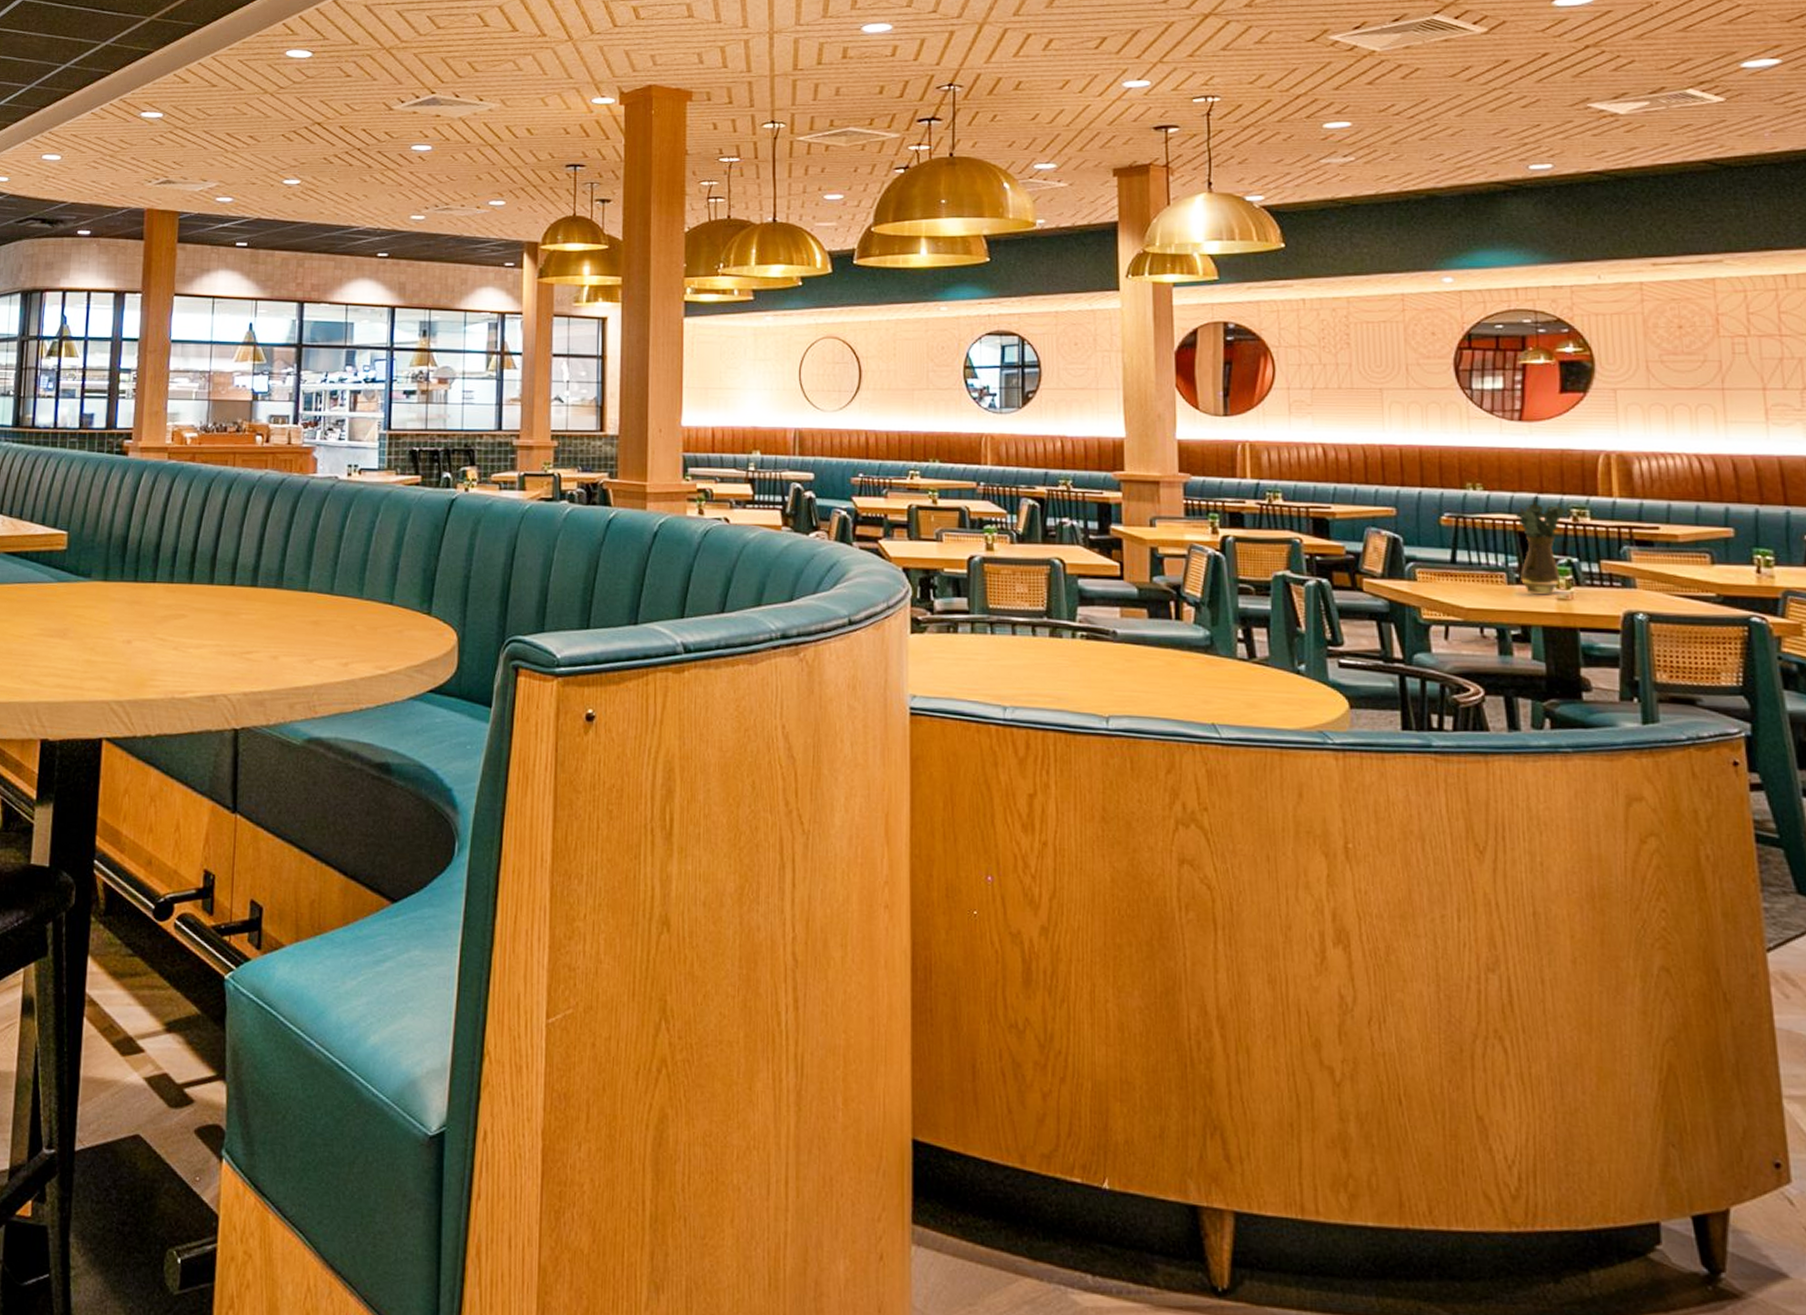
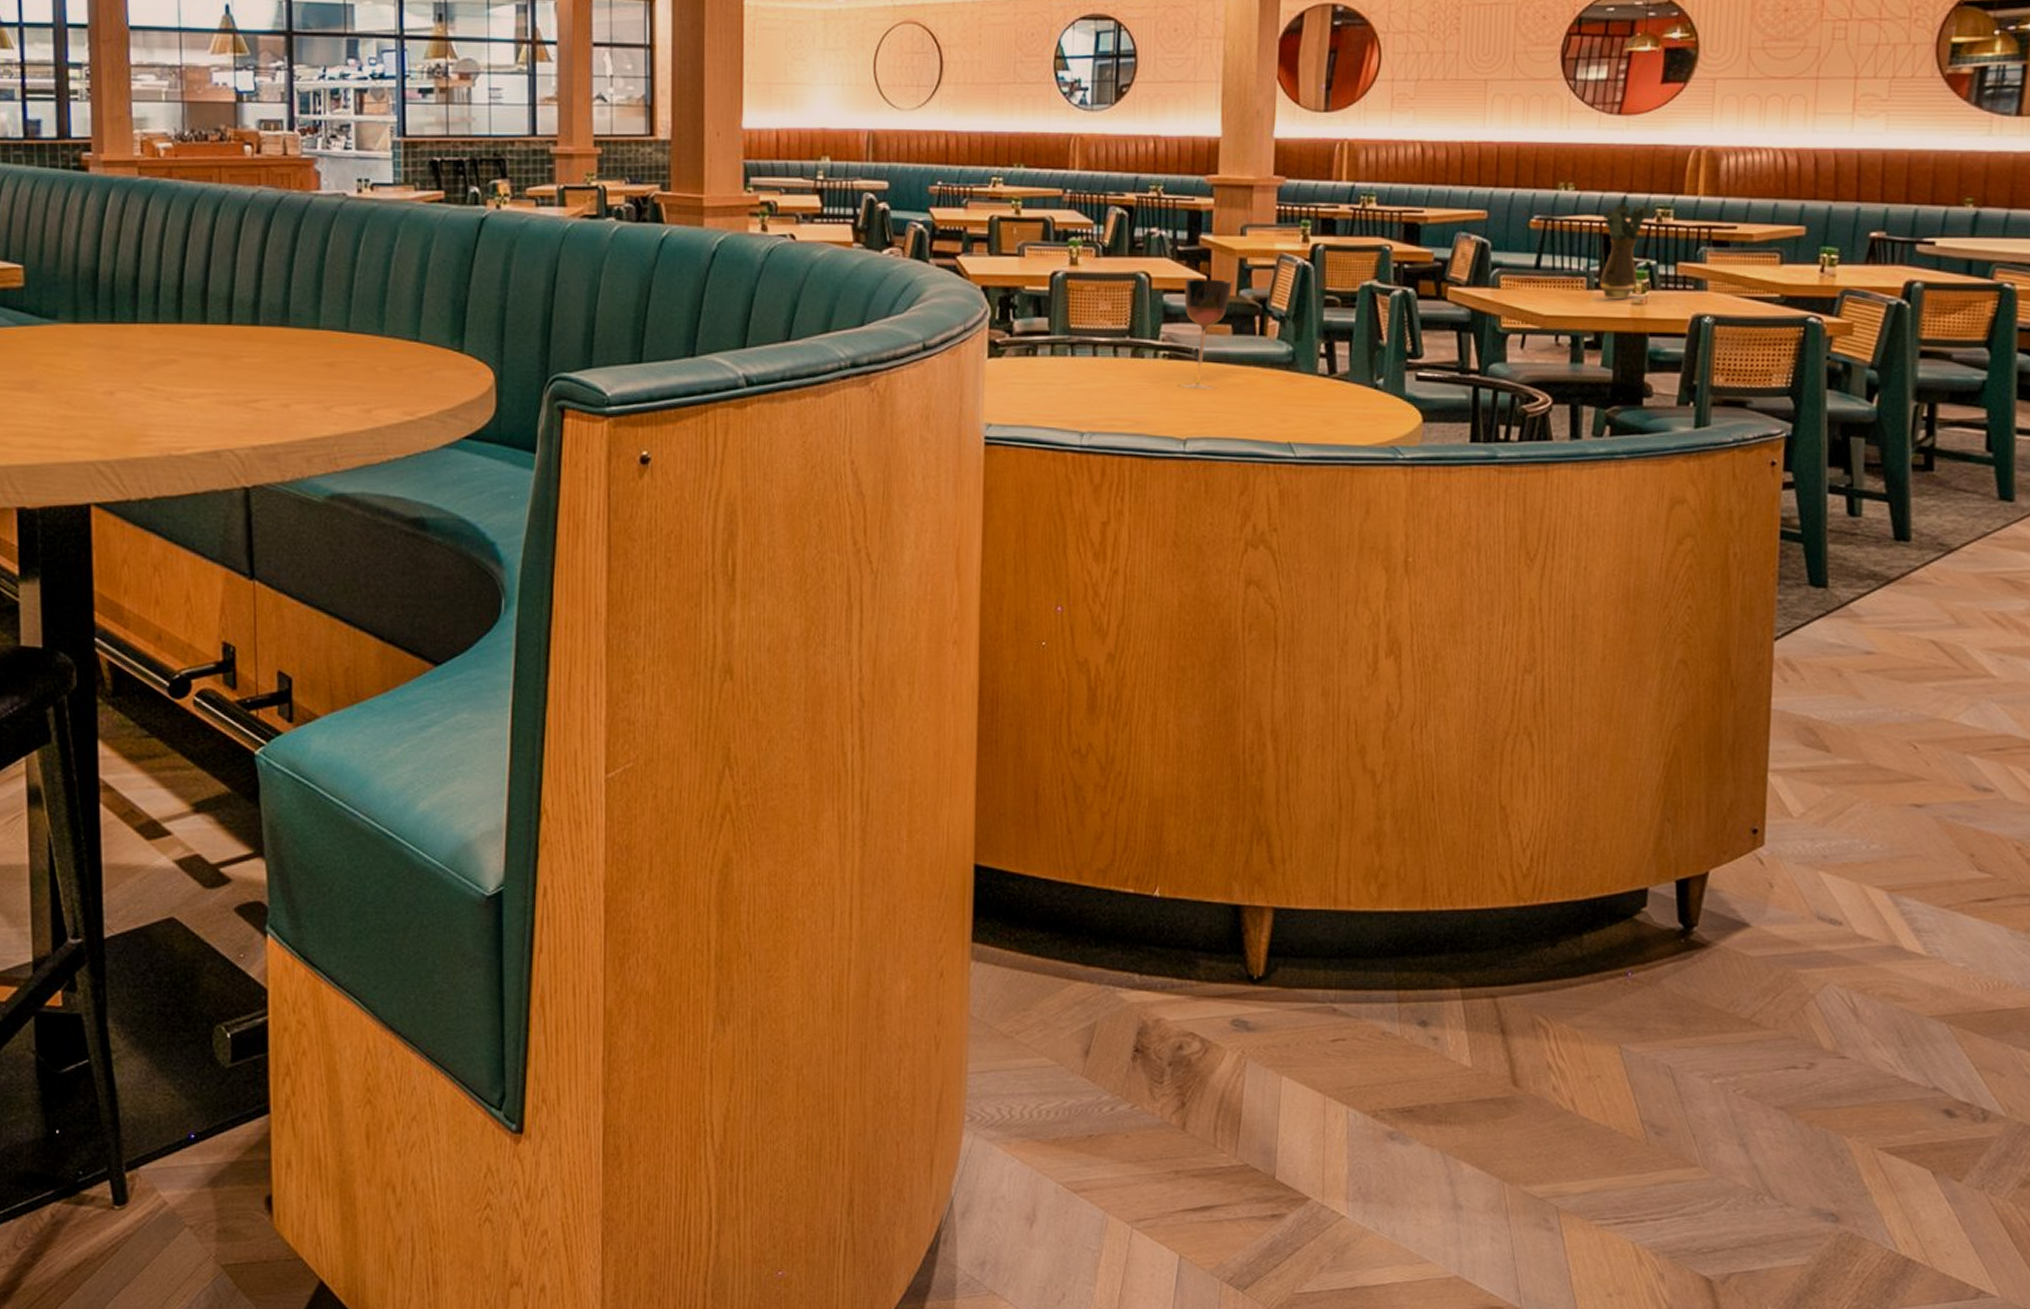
wineglass: none [1097,565,1145,671] -> present [1177,278,1232,390]

